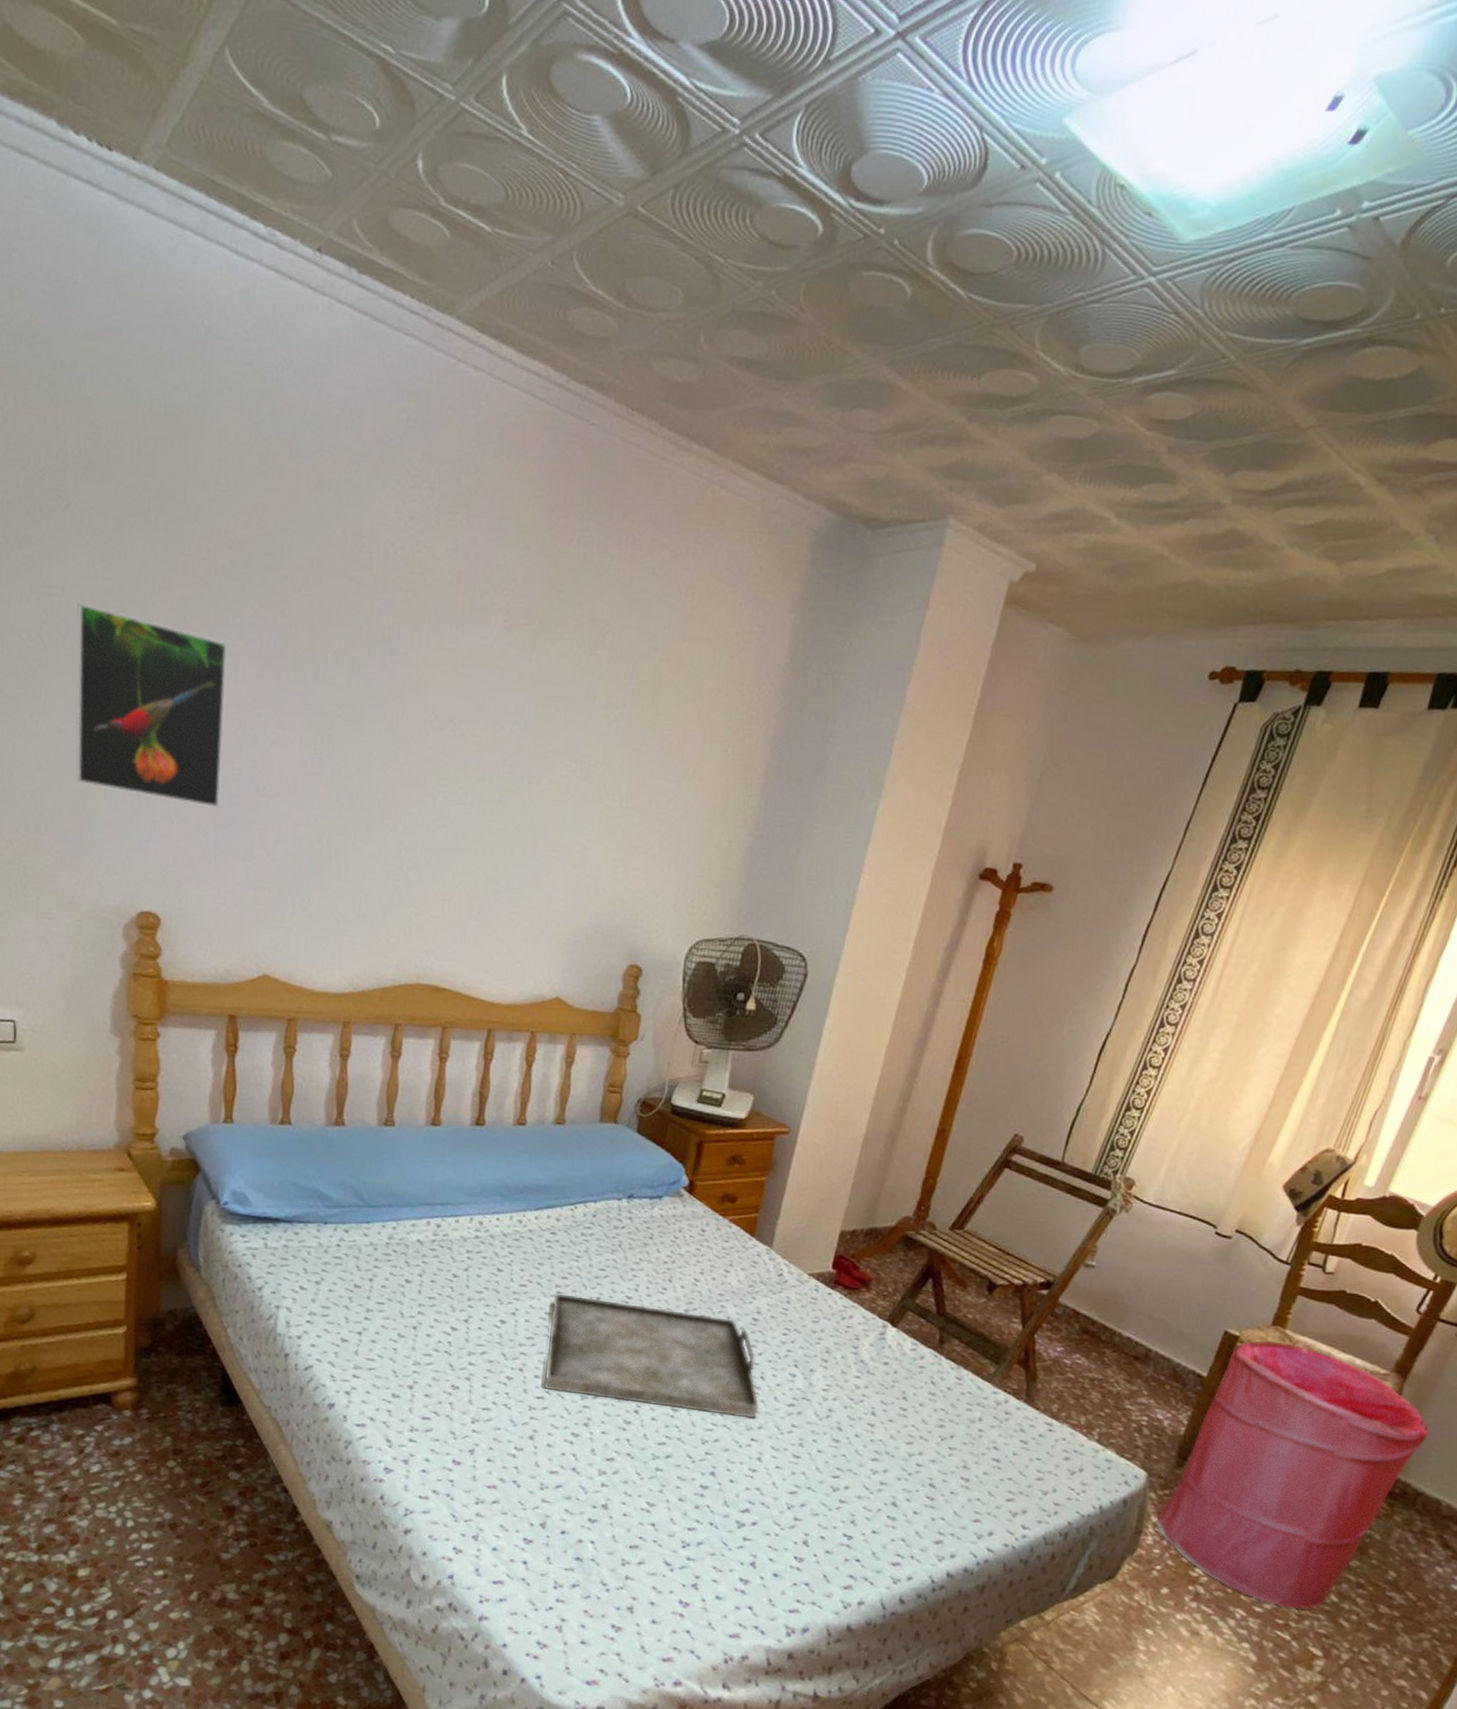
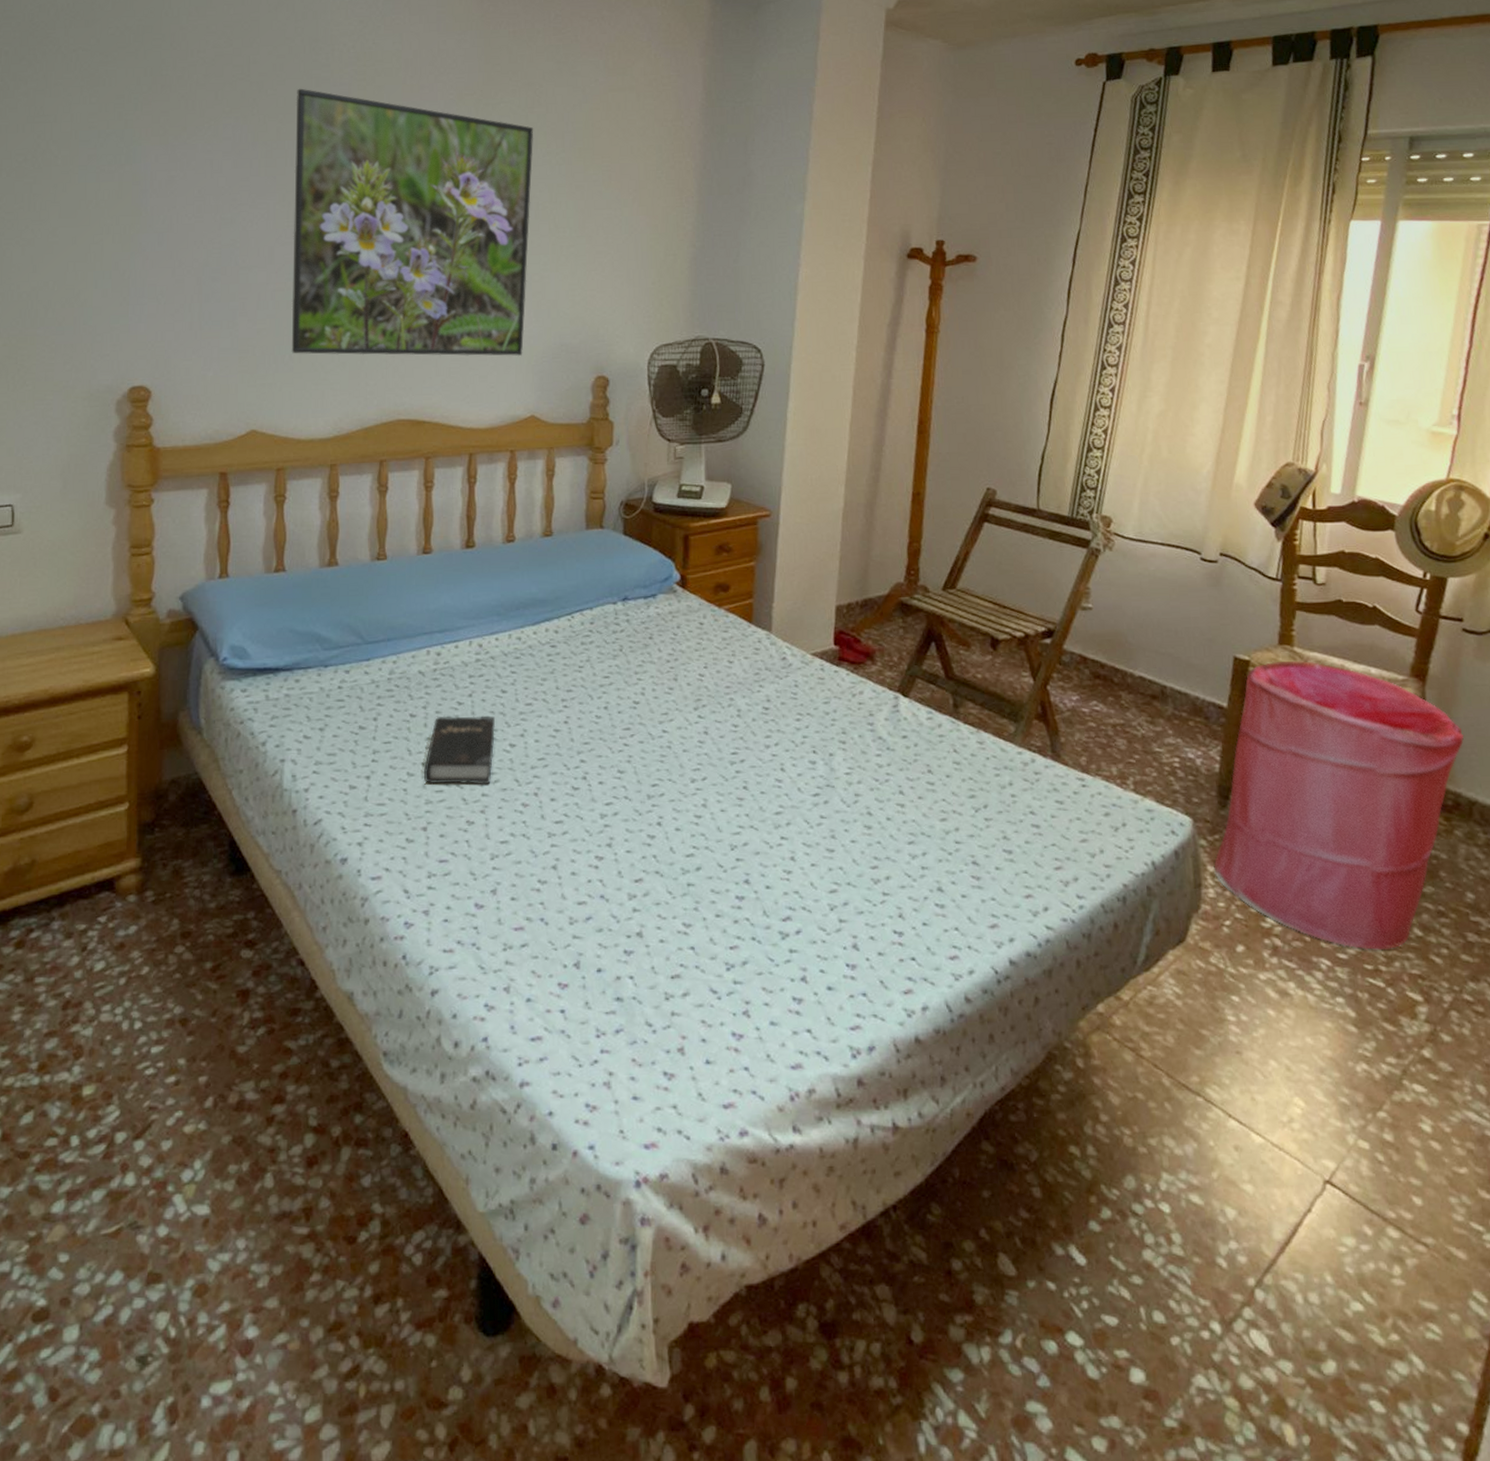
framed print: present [75,603,227,809] -> none [67,125,204,285]
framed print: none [310,591,594,933] -> present [291,88,534,357]
hardback book: none [414,1285,489,1355] -> present [424,715,496,785]
serving tray: present [543,1293,760,1419] -> none [560,707,785,816]

